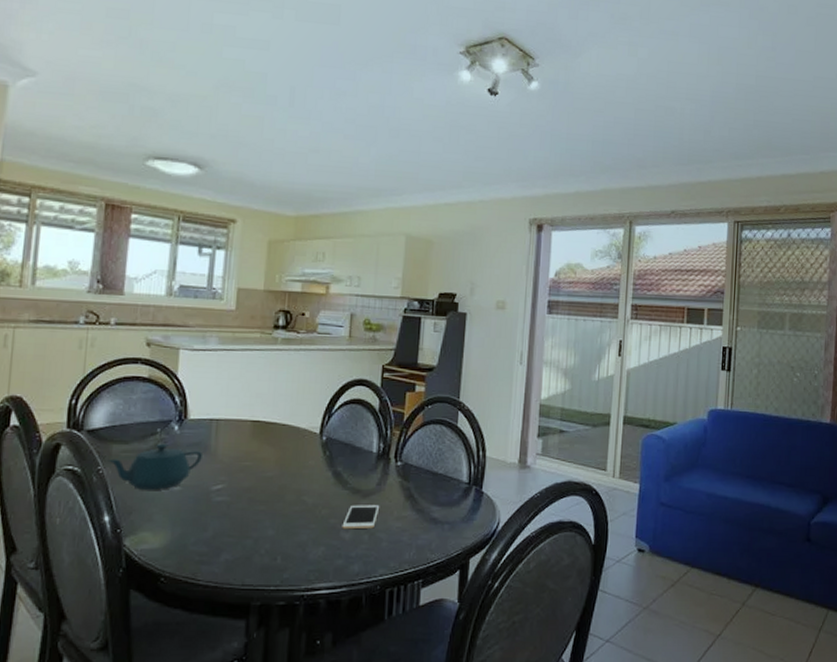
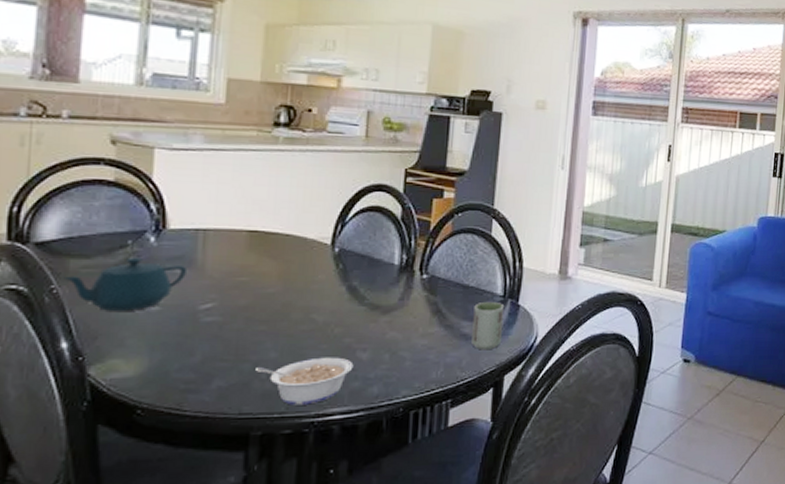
legume: none [256,536,338,579] -> present [256,357,354,405]
cell phone: present [342,505,380,530] -> none [358,322,403,349]
cup: none [440,488,470,534] -> present [471,301,505,350]

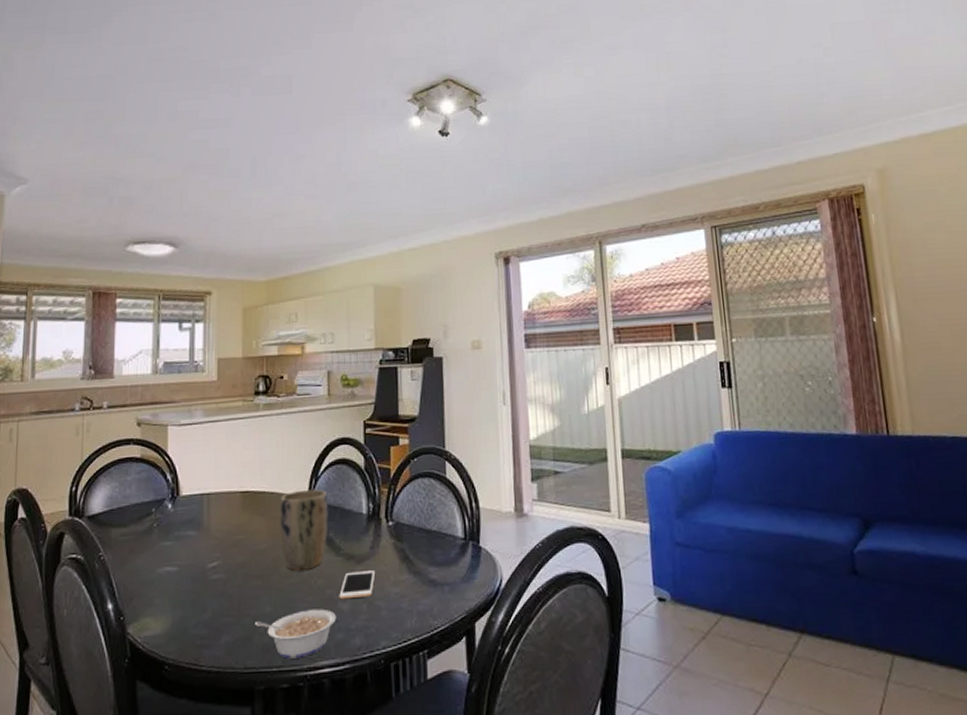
teapot: present [63,257,186,311] -> none [108,523,196,574]
plant pot: none [293,234,355,317] -> present [280,489,329,571]
cell phone: none [358,322,403,349] -> present [339,570,376,600]
cup: present [471,301,505,350] -> none [438,544,469,597]

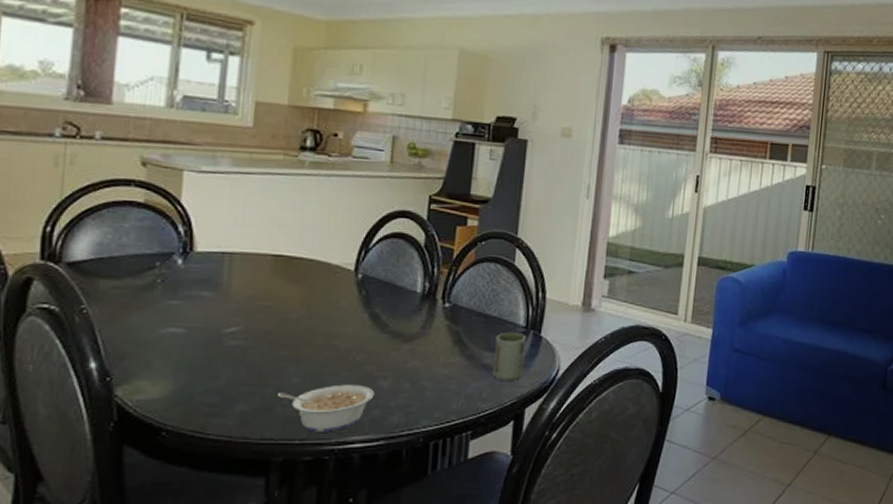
plant pot: present [280,489,329,571] -> none [317,261,378,344]
cell phone: present [339,570,376,600] -> none [379,350,425,377]
cup: none [438,544,469,597] -> present [493,332,527,382]

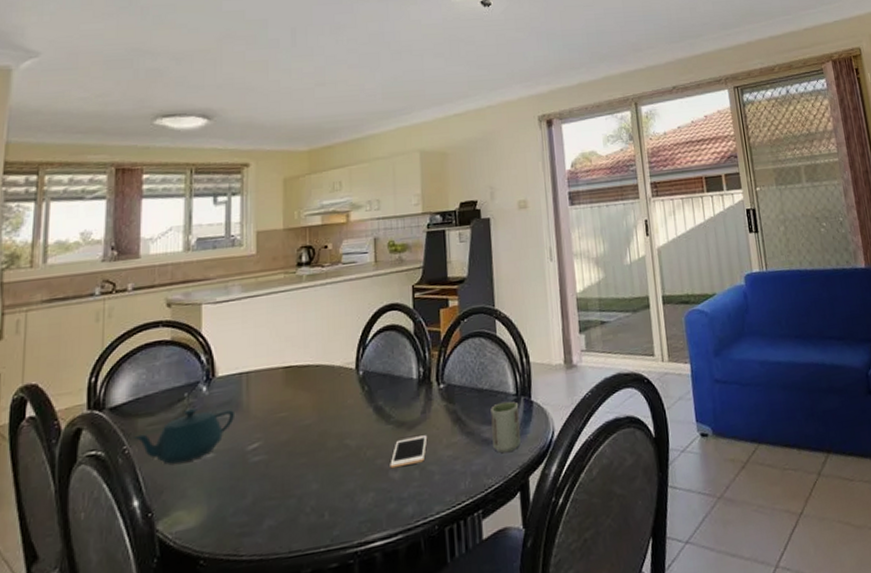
teapot: none [93,279,212,333] -> present [133,407,234,465]
legume: present [278,384,375,432] -> none [301,480,388,537]
cell phone: none [379,350,425,377] -> present [390,435,428,469]

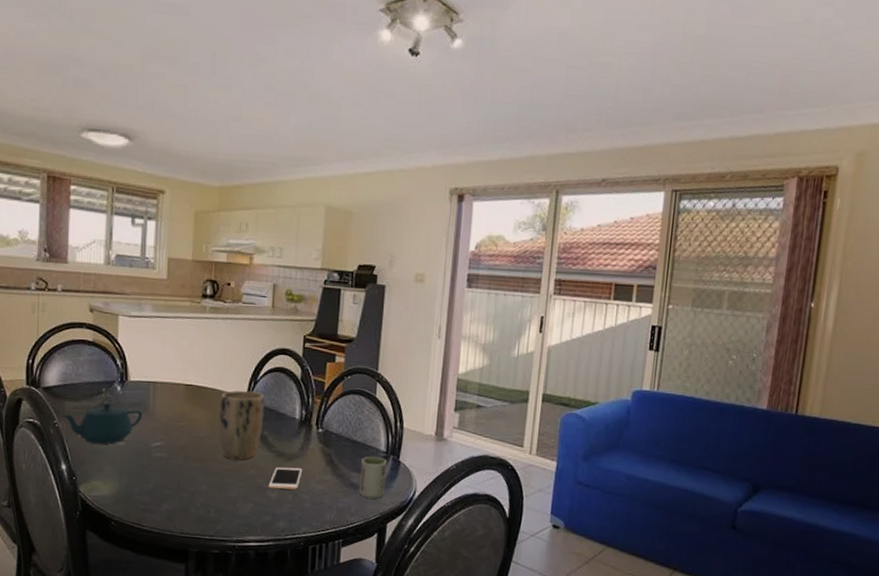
plant pot: none [325,358,378,444] -> present [219,390,265,460]

